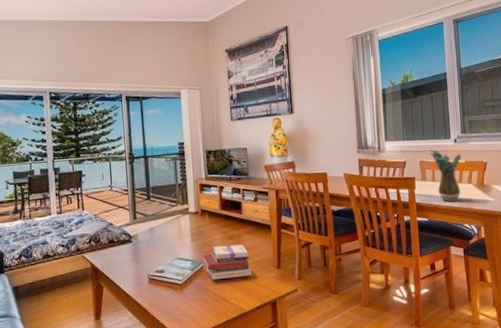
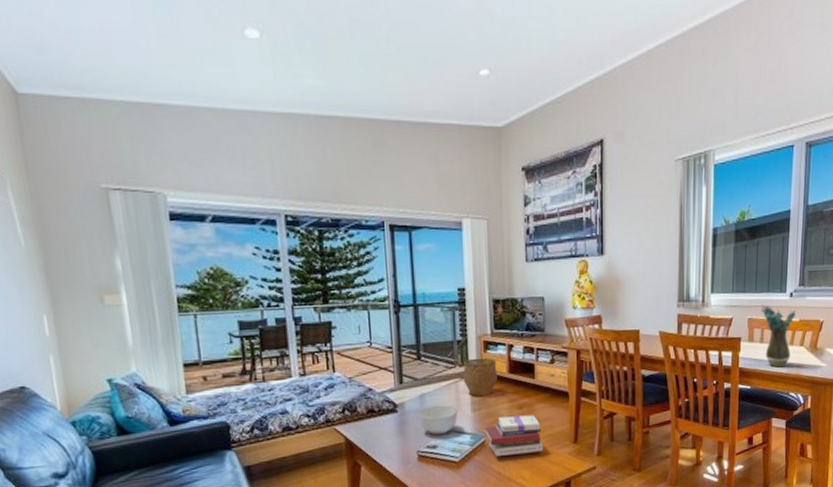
bowl: none [148,237,181,262] -> present [418,406,458,436]
basket: none [184,197,212,229] -> present [463,357,497,397]

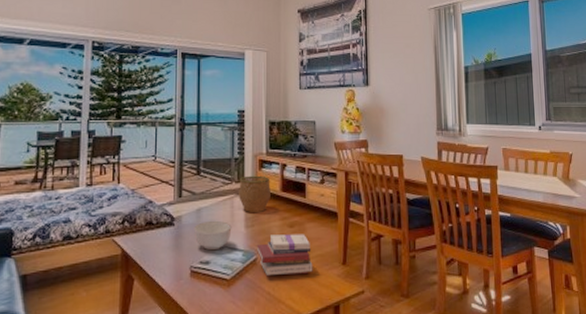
vase: present [761,304,796,368] -> none [513,135,547,196]

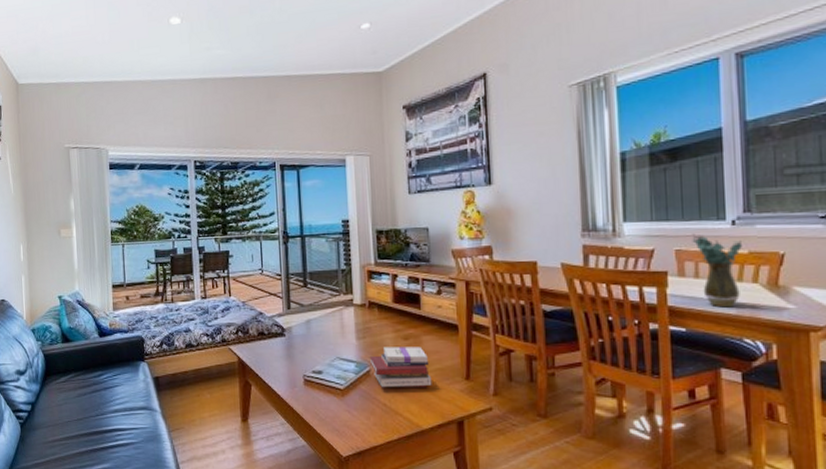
bowl: present [194,221,232,251] -> none [304,333,343,361]
basket: present [239,175,271,213] -> none [347,286,382,325]
vase: none [513,135,547,196] -> present [691,233,743,308]

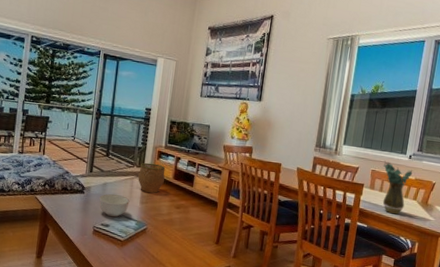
bowl: none [304,333,343,361] -> present [99,194,130,218]
basket: none [347,286,382,325] -> present [138,162,165,194]
books: present [369,347,432,388] -> none [147,212,192,247]

